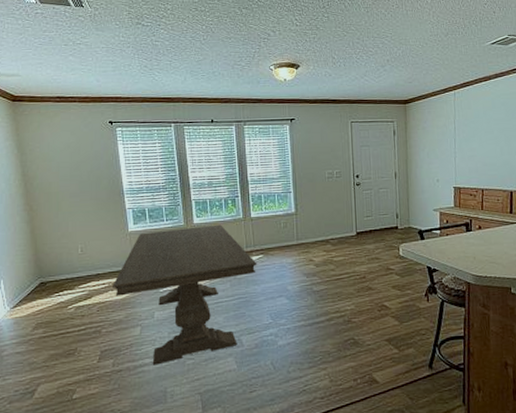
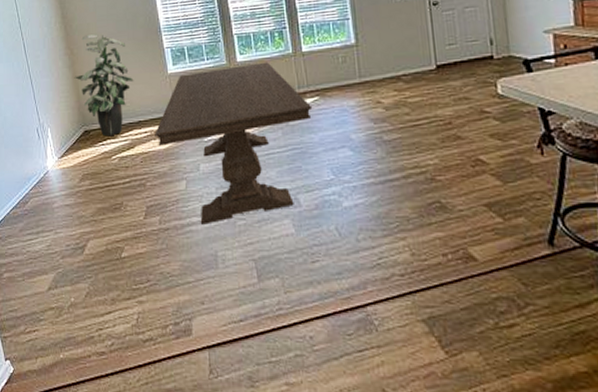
indoor plant: none [32,193,95,287] -> present [74,34,134,136]

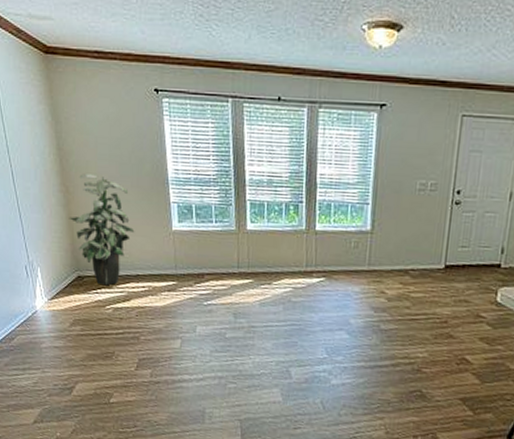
dining table: present [155,62,313,225] -> none [153,233,317,383]

